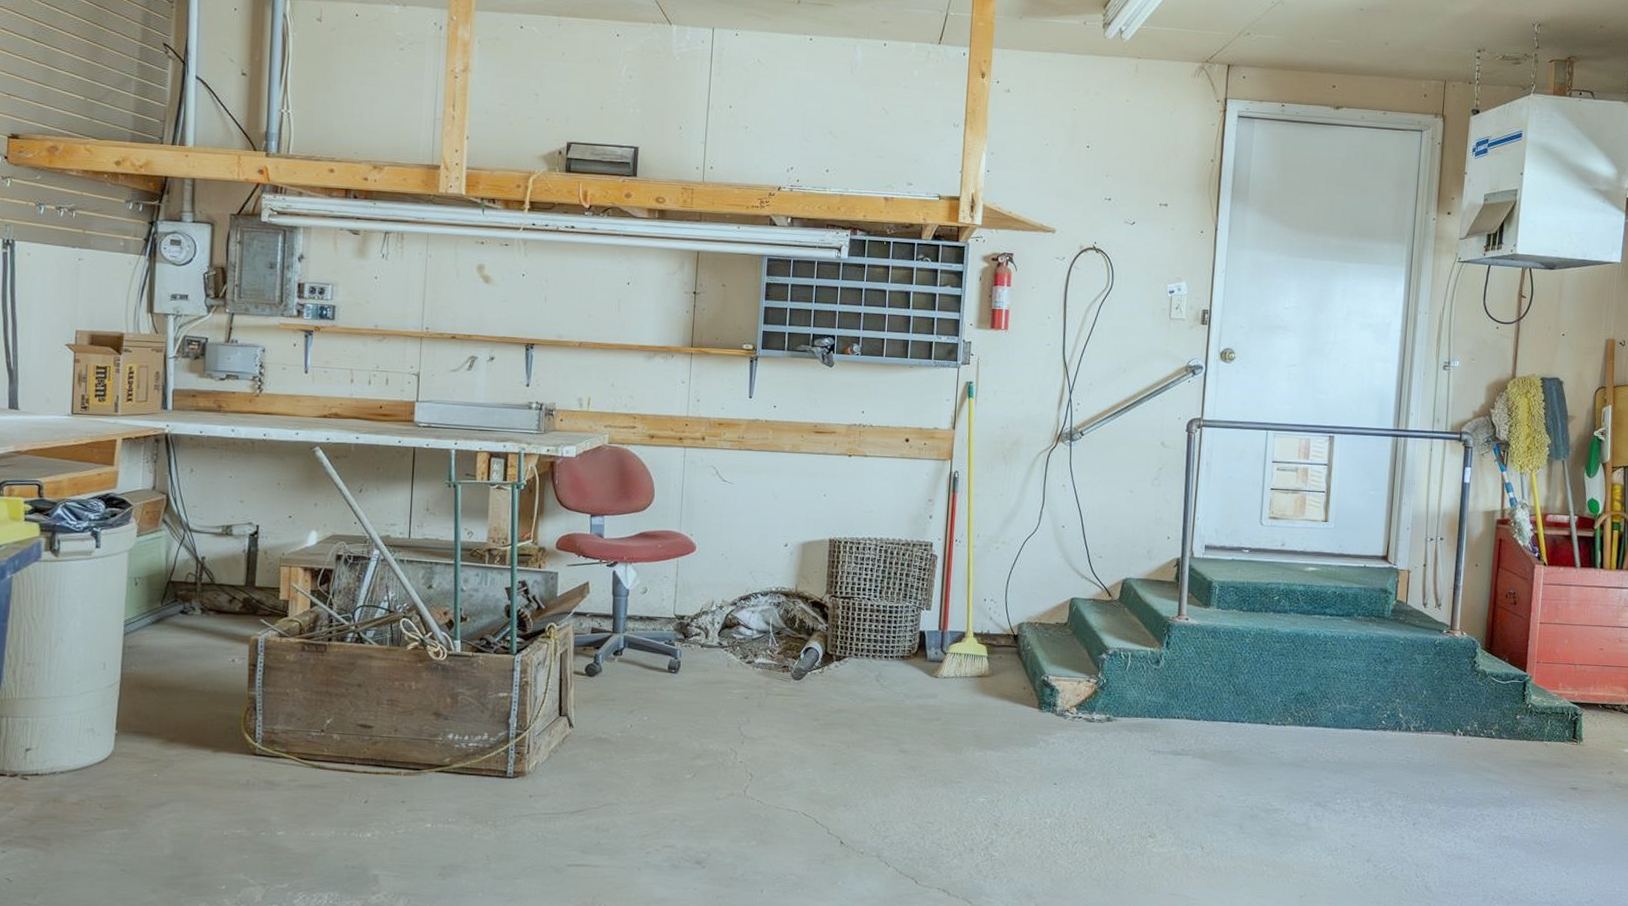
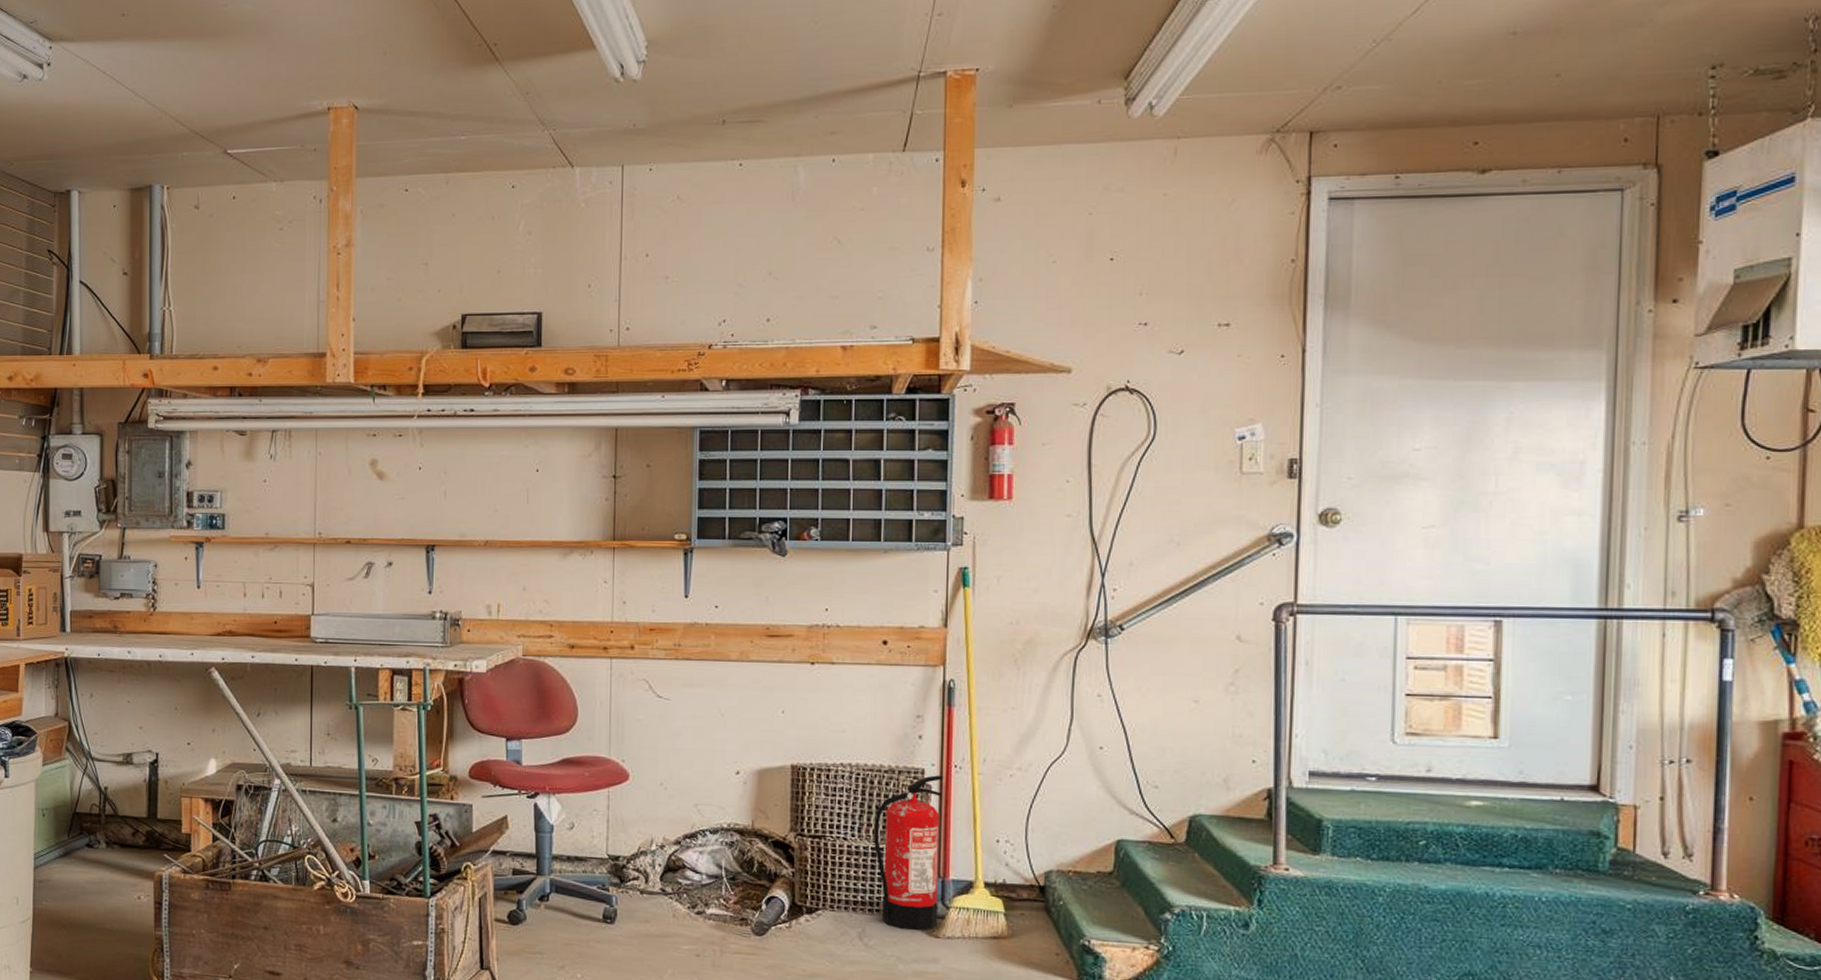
fire extinguisher: none [891,547,947,672] -> present [874,775,944,931]

